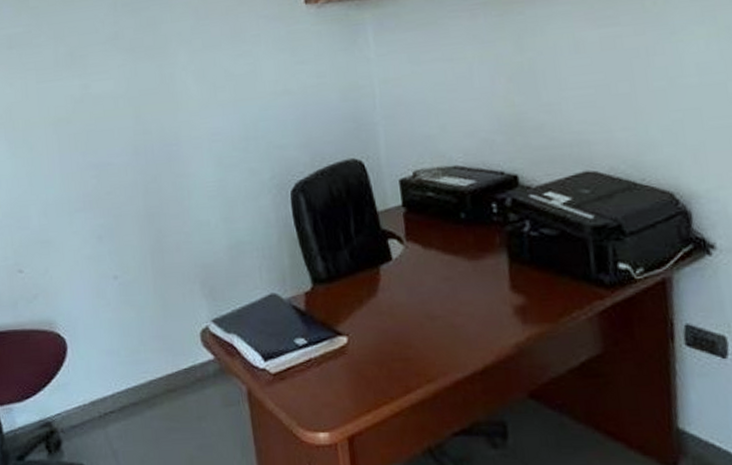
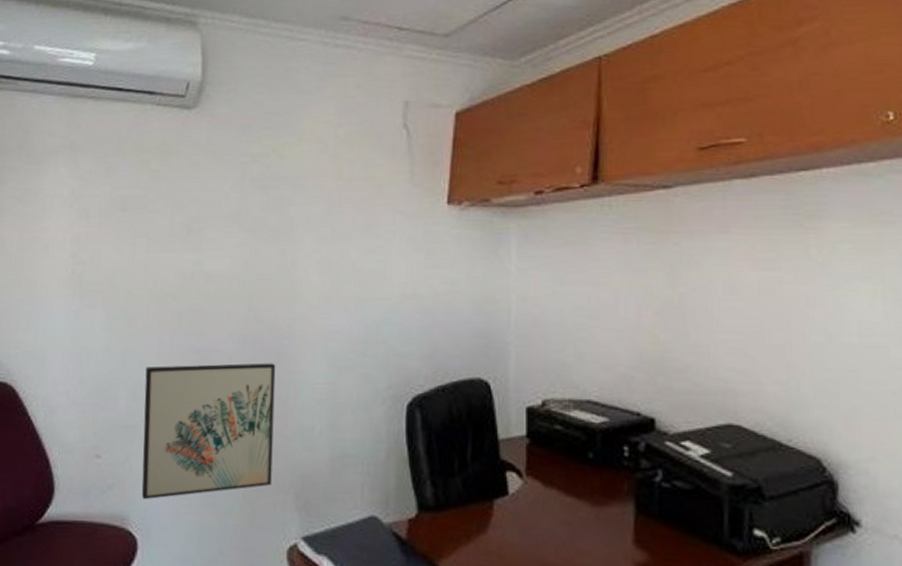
wall art: none [52,169,178,305] -> present [141,363,276,500]

